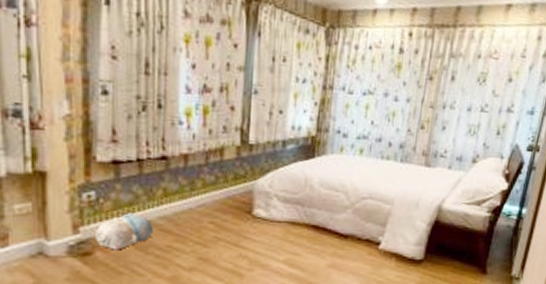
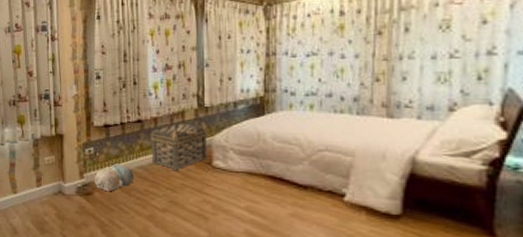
basket: none [178,162,250,222] -> present [151,122,208,171]

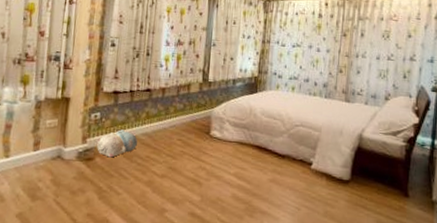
basket: present [151,122,208,171] -> none [155,94,209,139]

